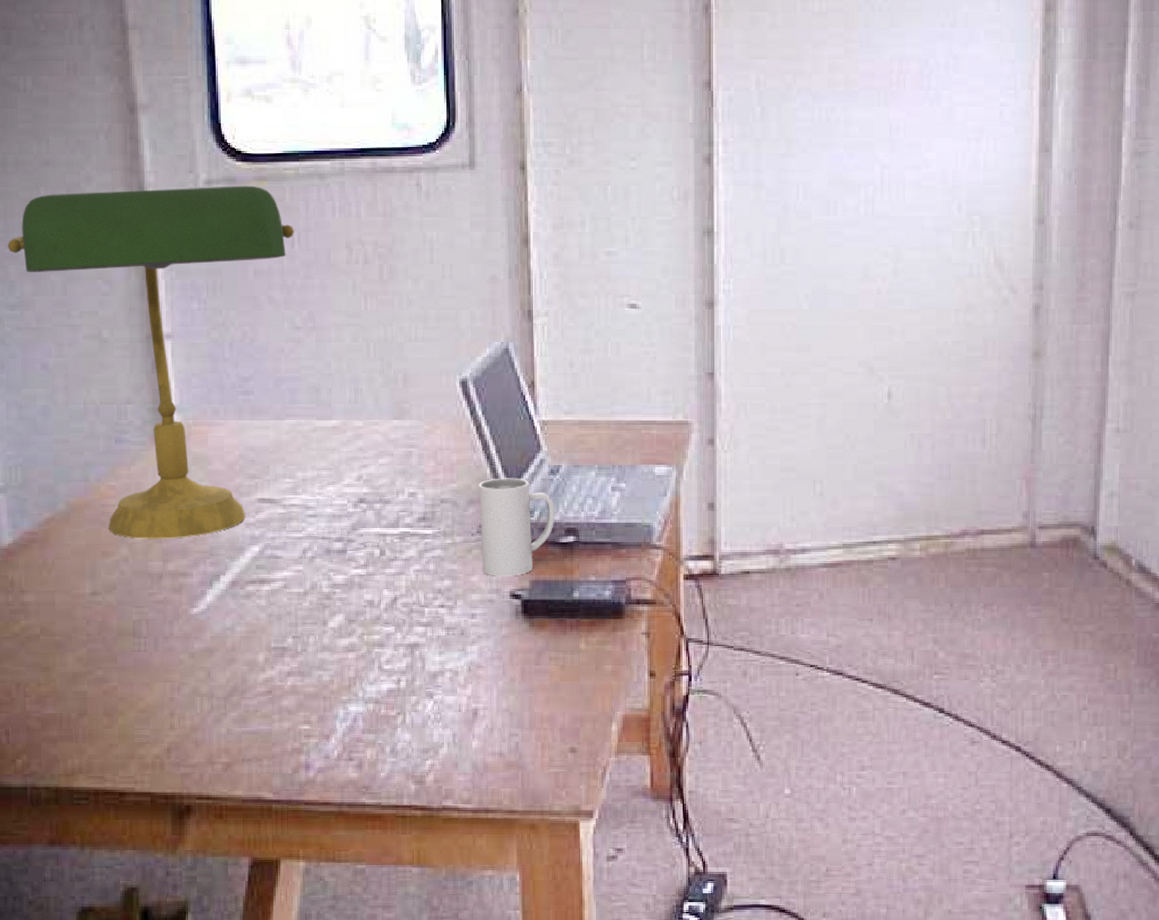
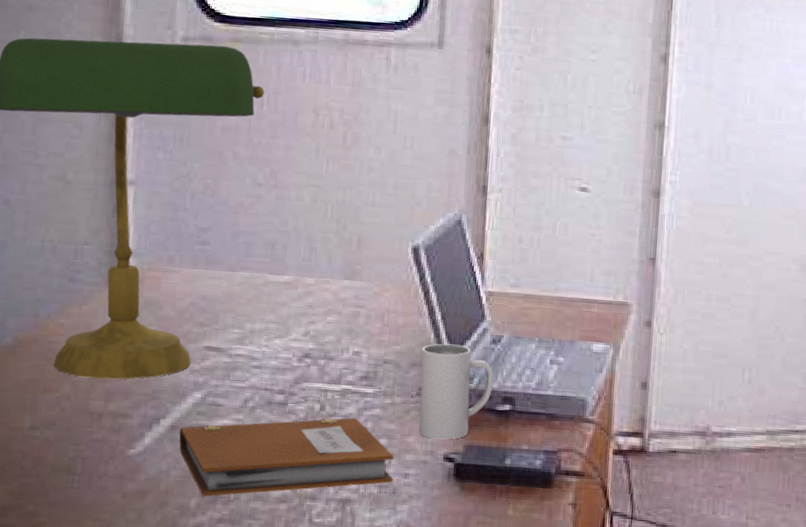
notebook: none [240,561,460,651] -> present [179,418,394,497]

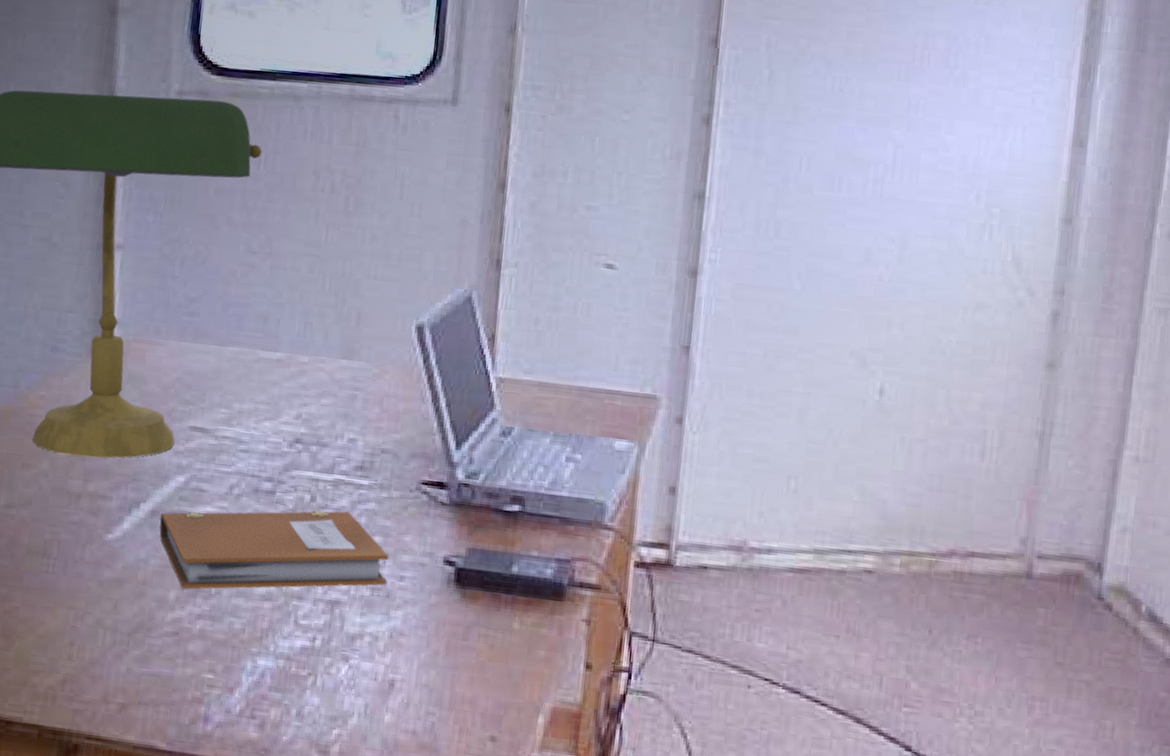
mug: present [419,343,494,440] -> none [417,433,502,541]

